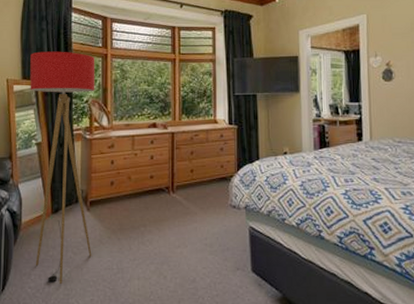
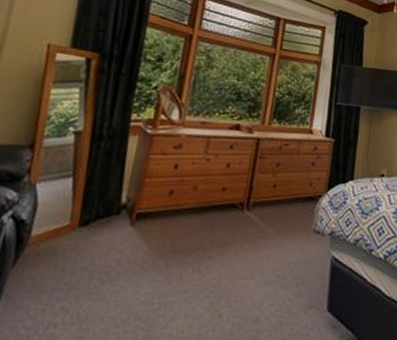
floor lamp: present [30,51,95,284] -> none [39,16,177,322]

